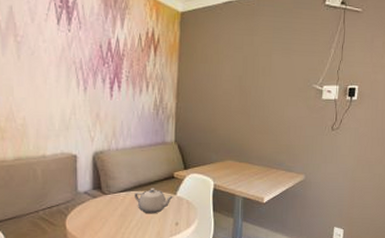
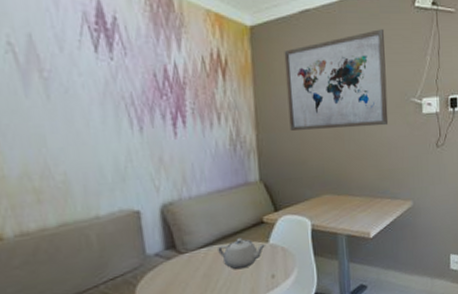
wall art: none [205,22,296,106] -> present [284,29,389,131]

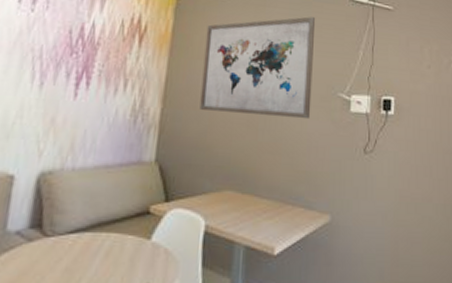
teapot: present [218,238,266,270] -> none [89,228,147,269]

